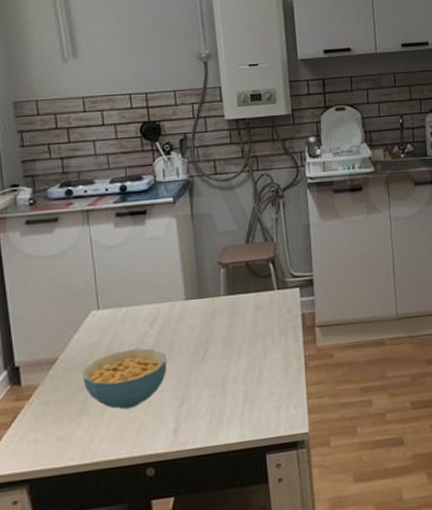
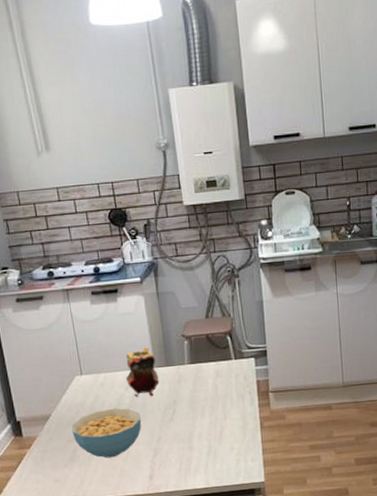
teapot: none [152,276,191,335] -> present [126,347,160,397]

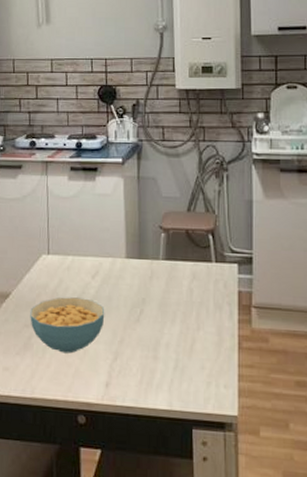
teapot: present [126,347,160,397] -> none [94,234,130,291]

